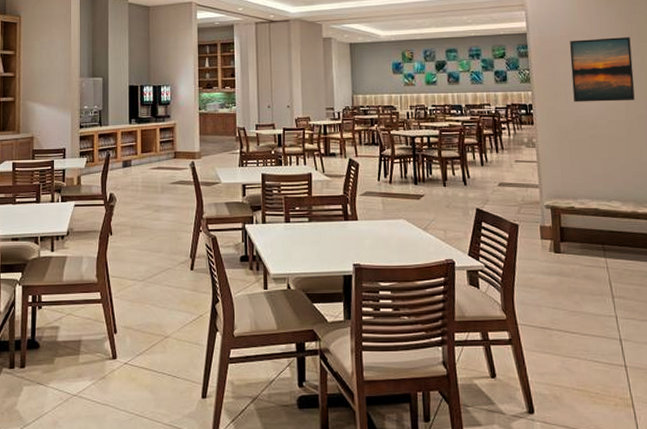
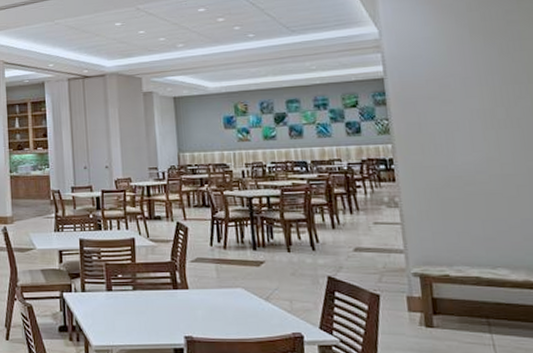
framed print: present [570,37,635,102] -> none [438,78,524,155]

